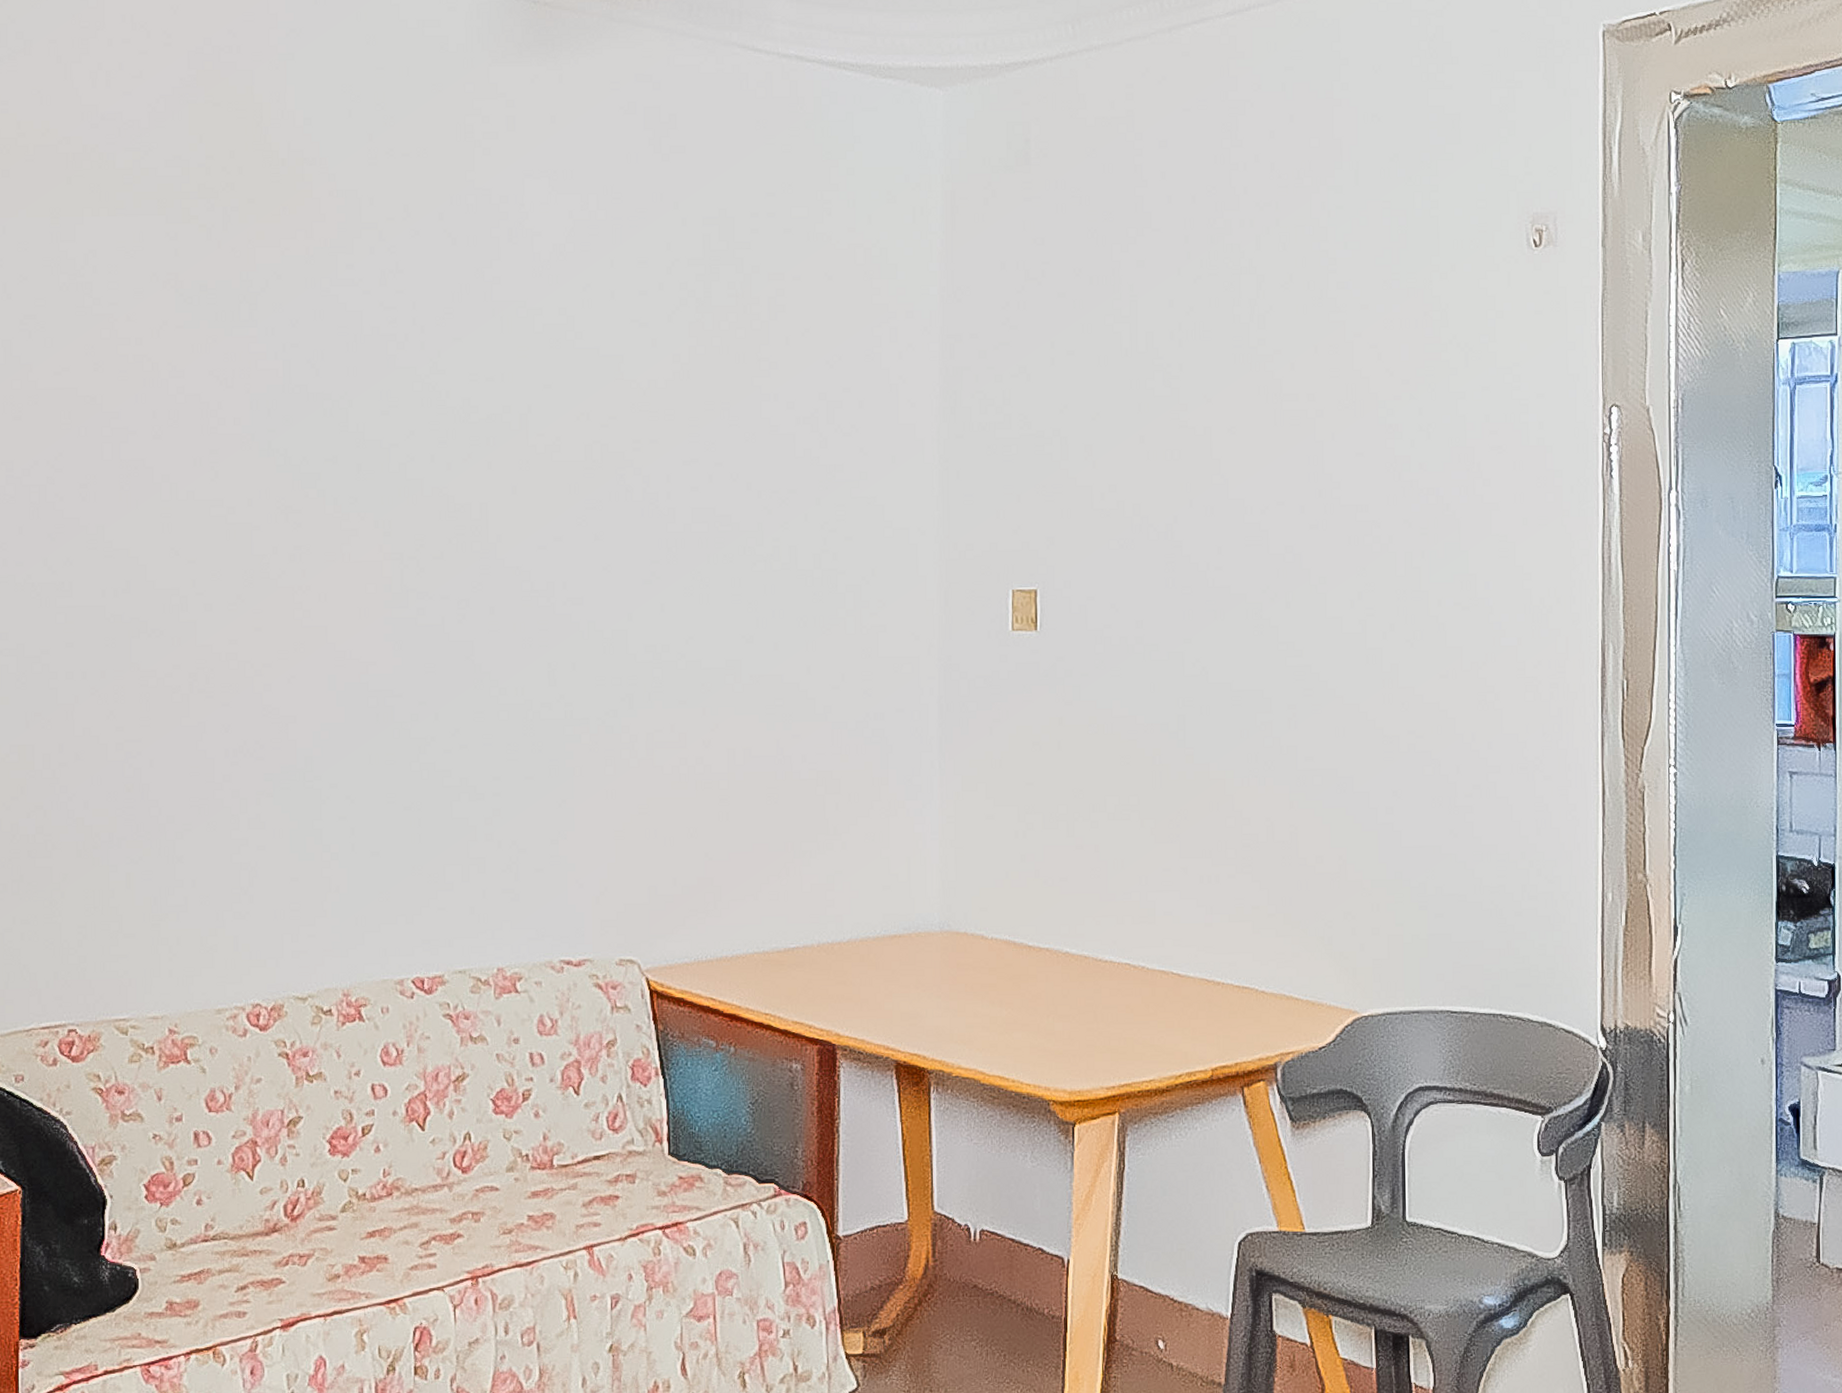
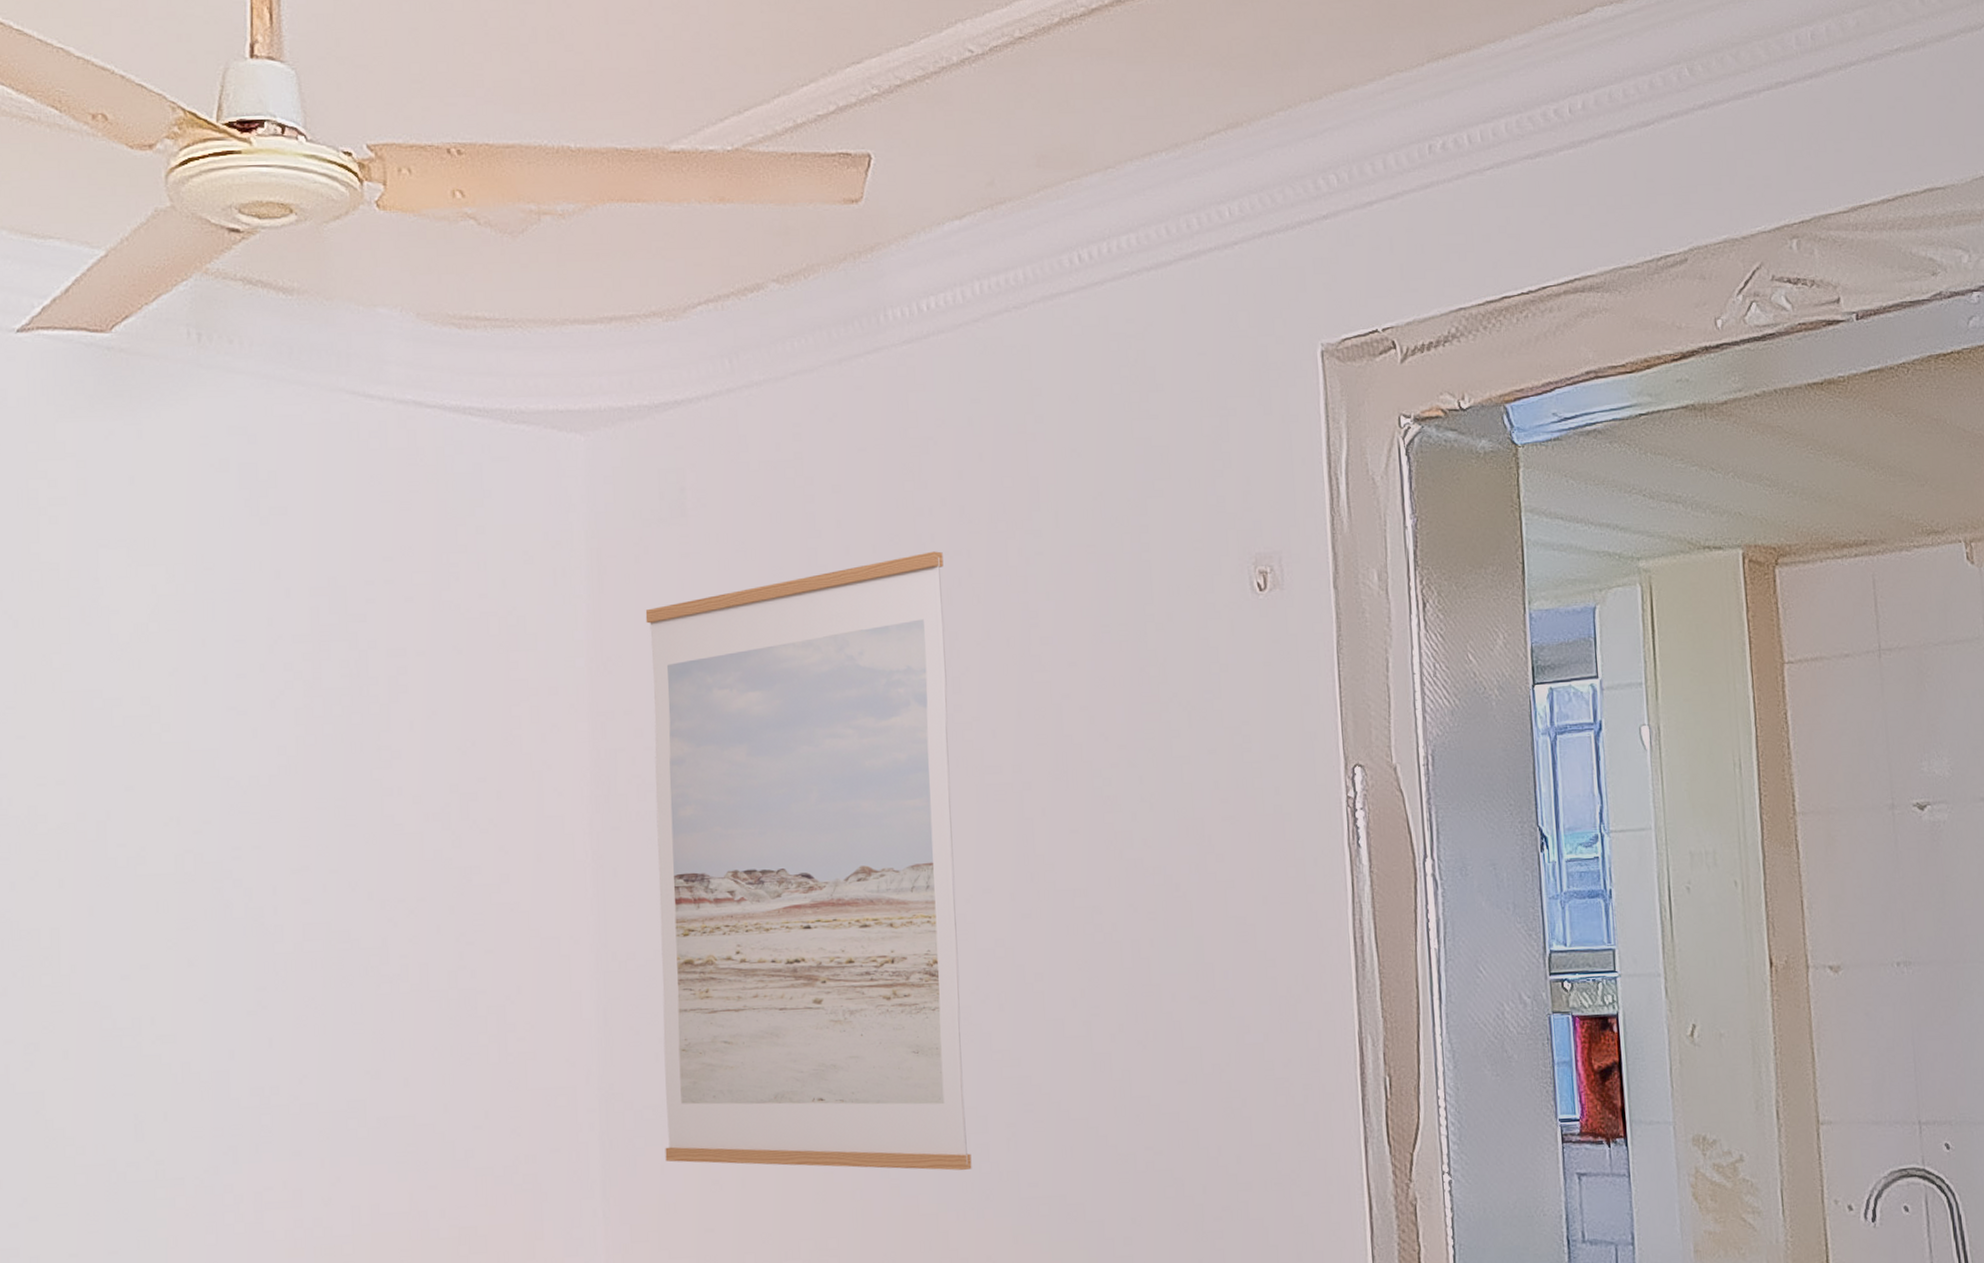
wall art: none [991,202,1257,744] -> present [645,551,972,1171]

